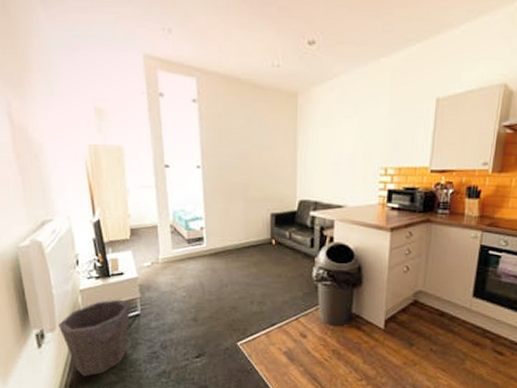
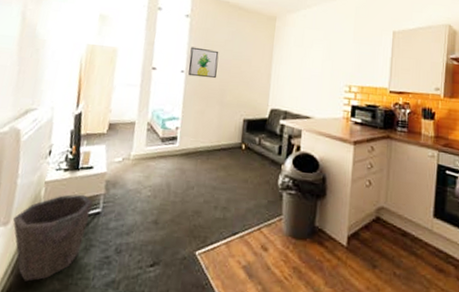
wall art: none [204,137,236,172] -> present [188,47,219,79]

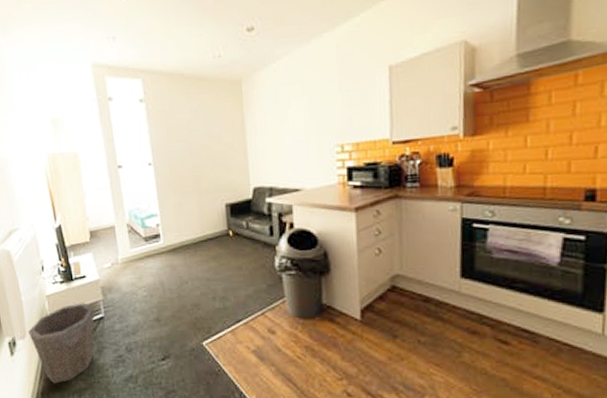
wall art: present [188,47,219,79] -> none [153,134,187,168]

